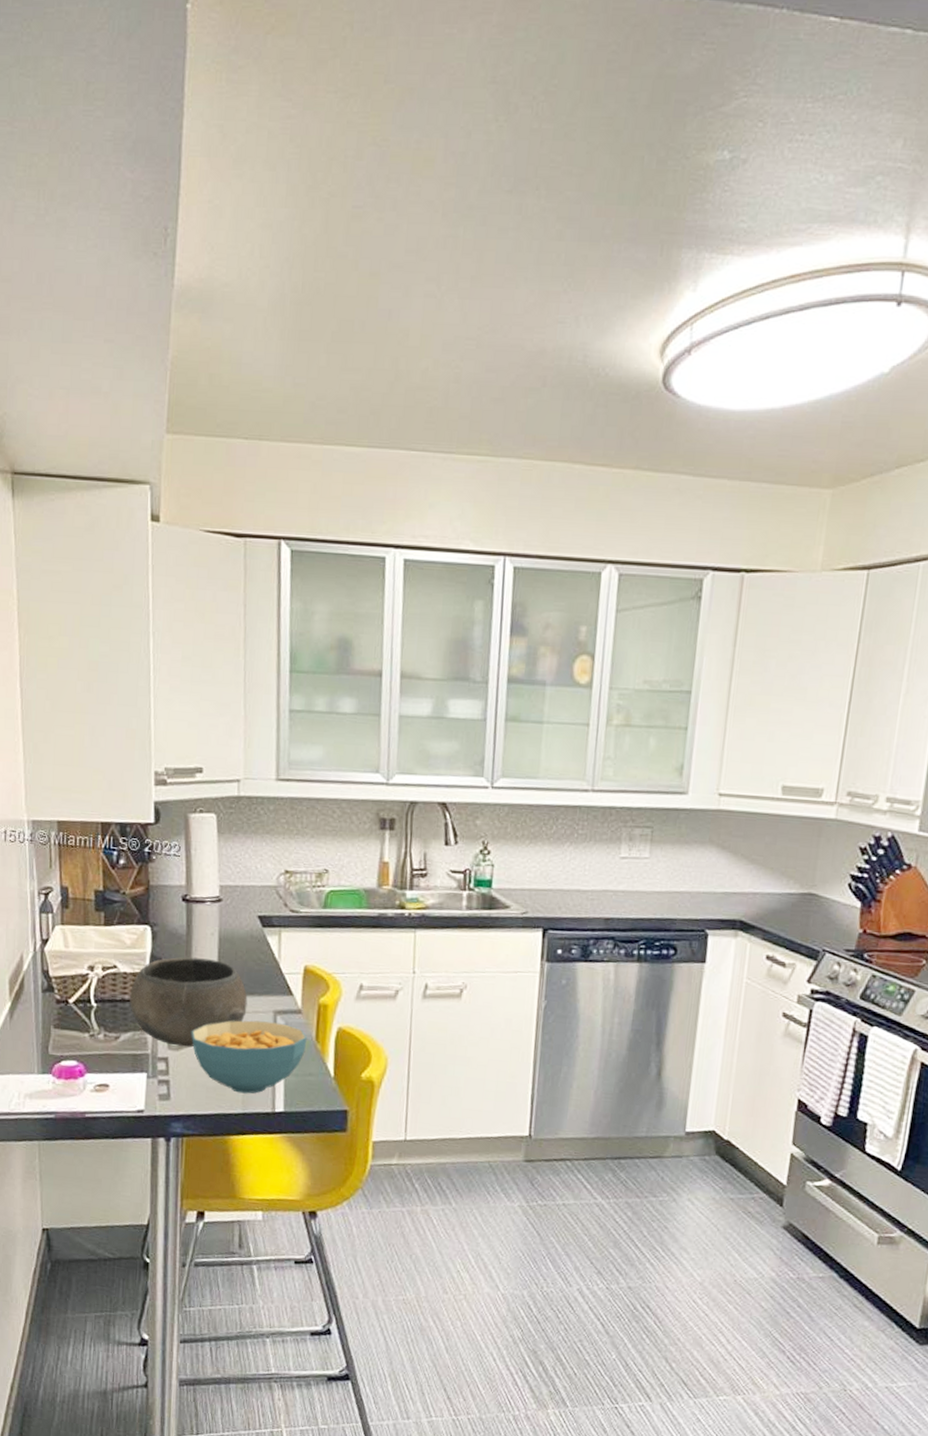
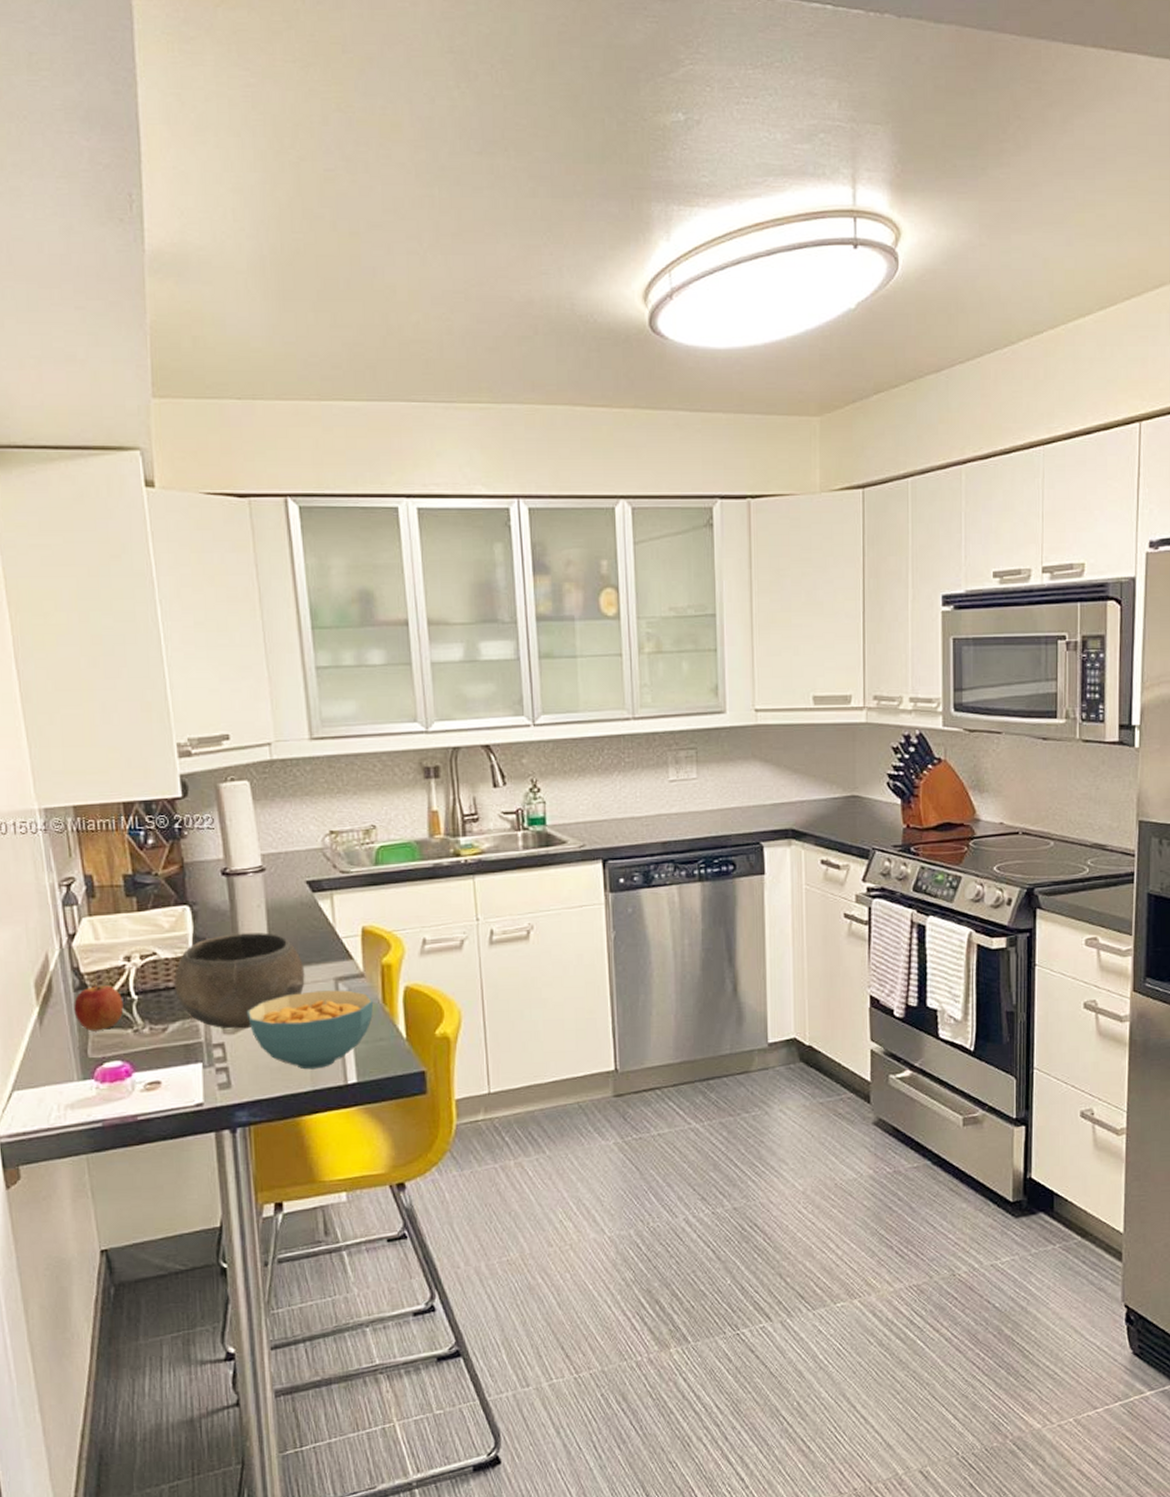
apple: none [40,989,84,1031] -> present [74,986,124,1032]

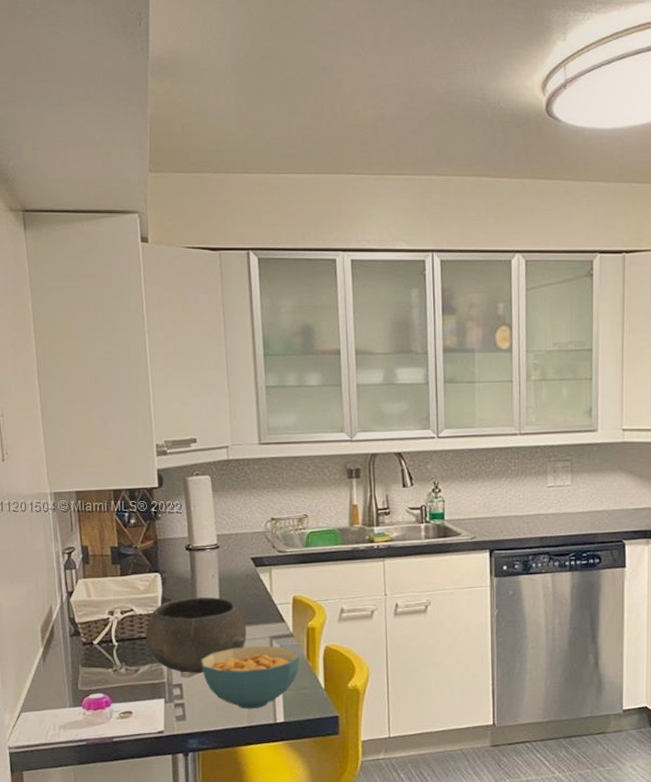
apple: present [74,986,124,1032] -> none [69,633,107,669]

